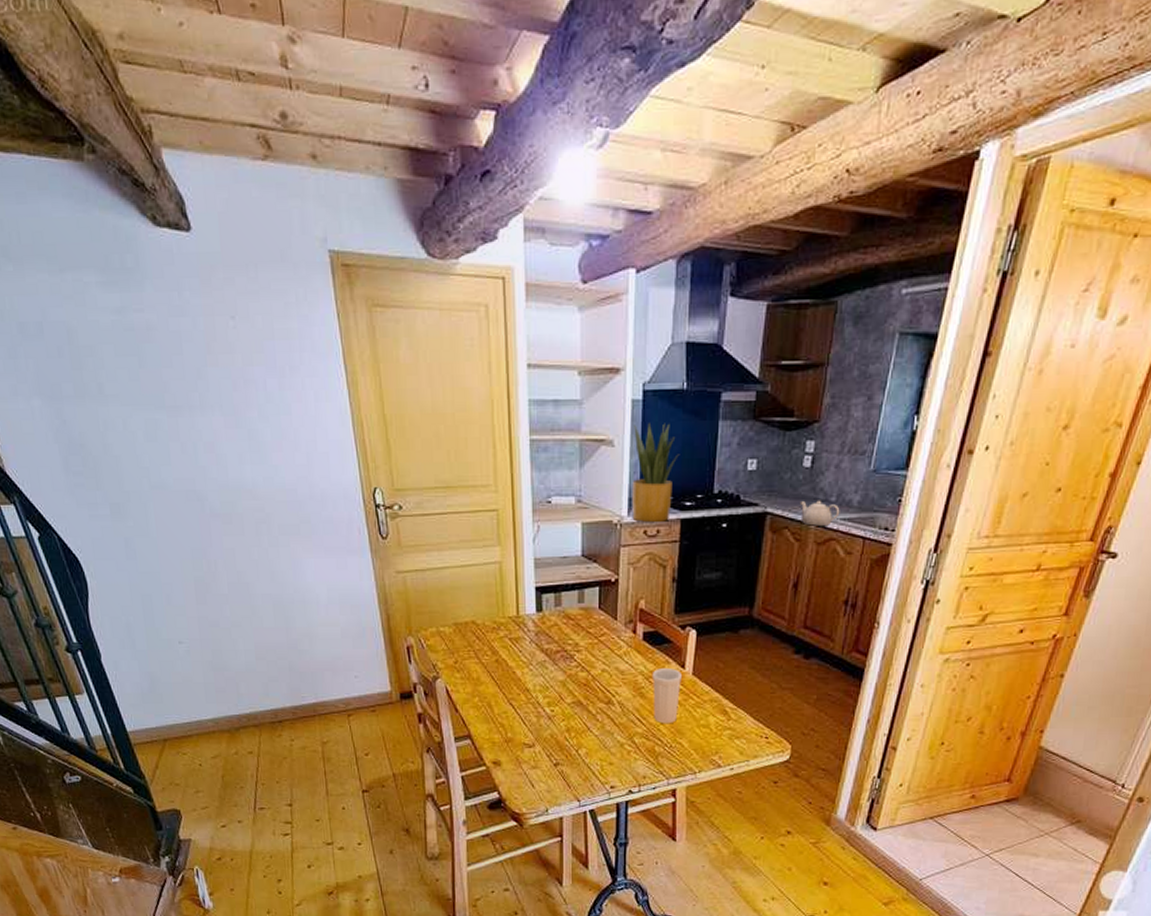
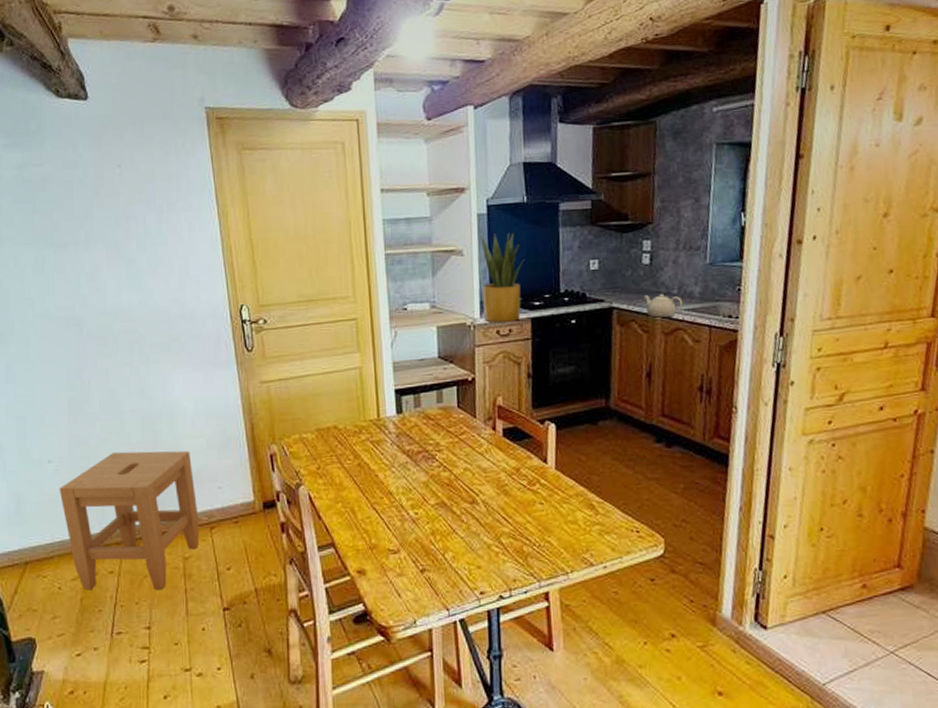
stool: none [192,636,337,770] -> present [59,450,200,591]
cup: present [651,667,682,724] -> none [514,463,545,522]

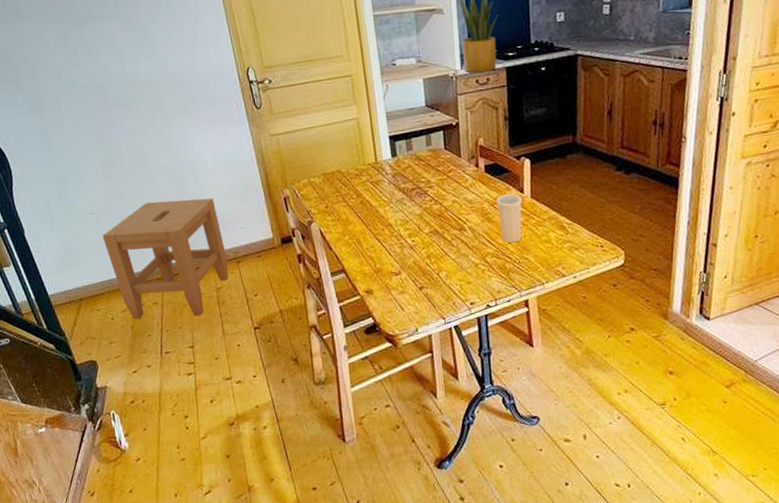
cup: none [514,463,545,522] -> present [496,193,522,243]
teapot: present [643,293,683,318] -> none [604,40,640,62]

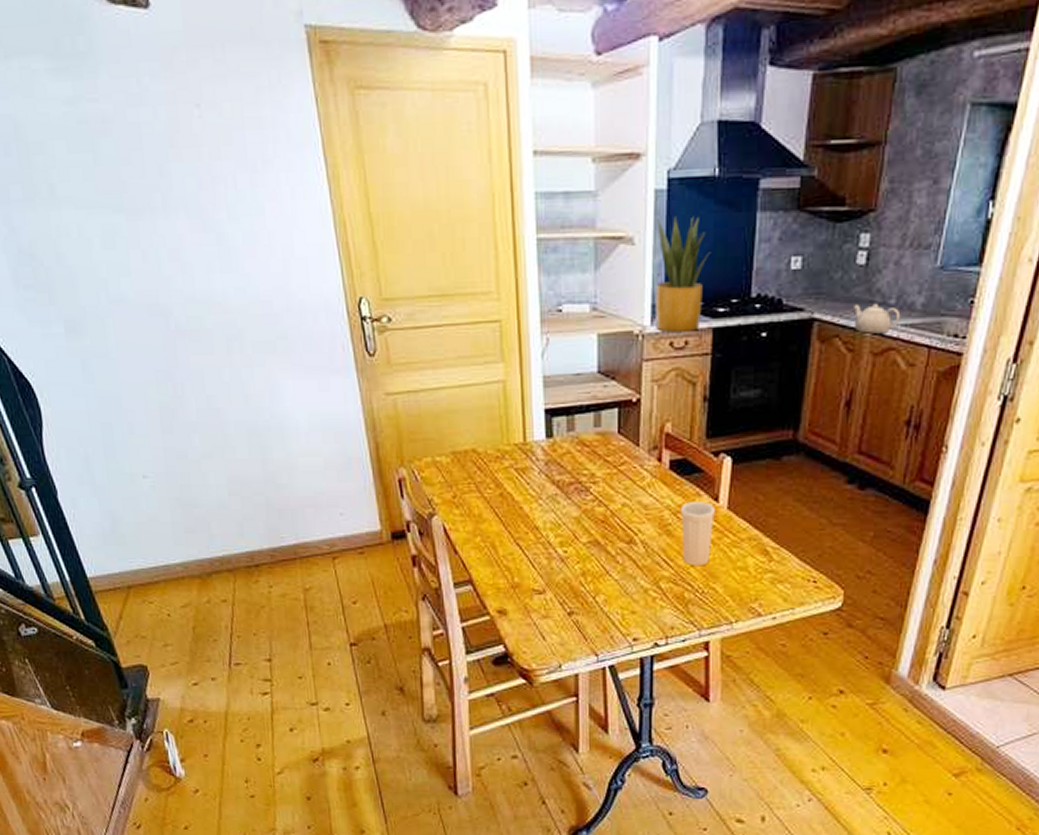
stool: present [102,198,229,320] -> none [158,468,321,621]
teapot: none [604,40,640,62] -> present [852,303,901,334]

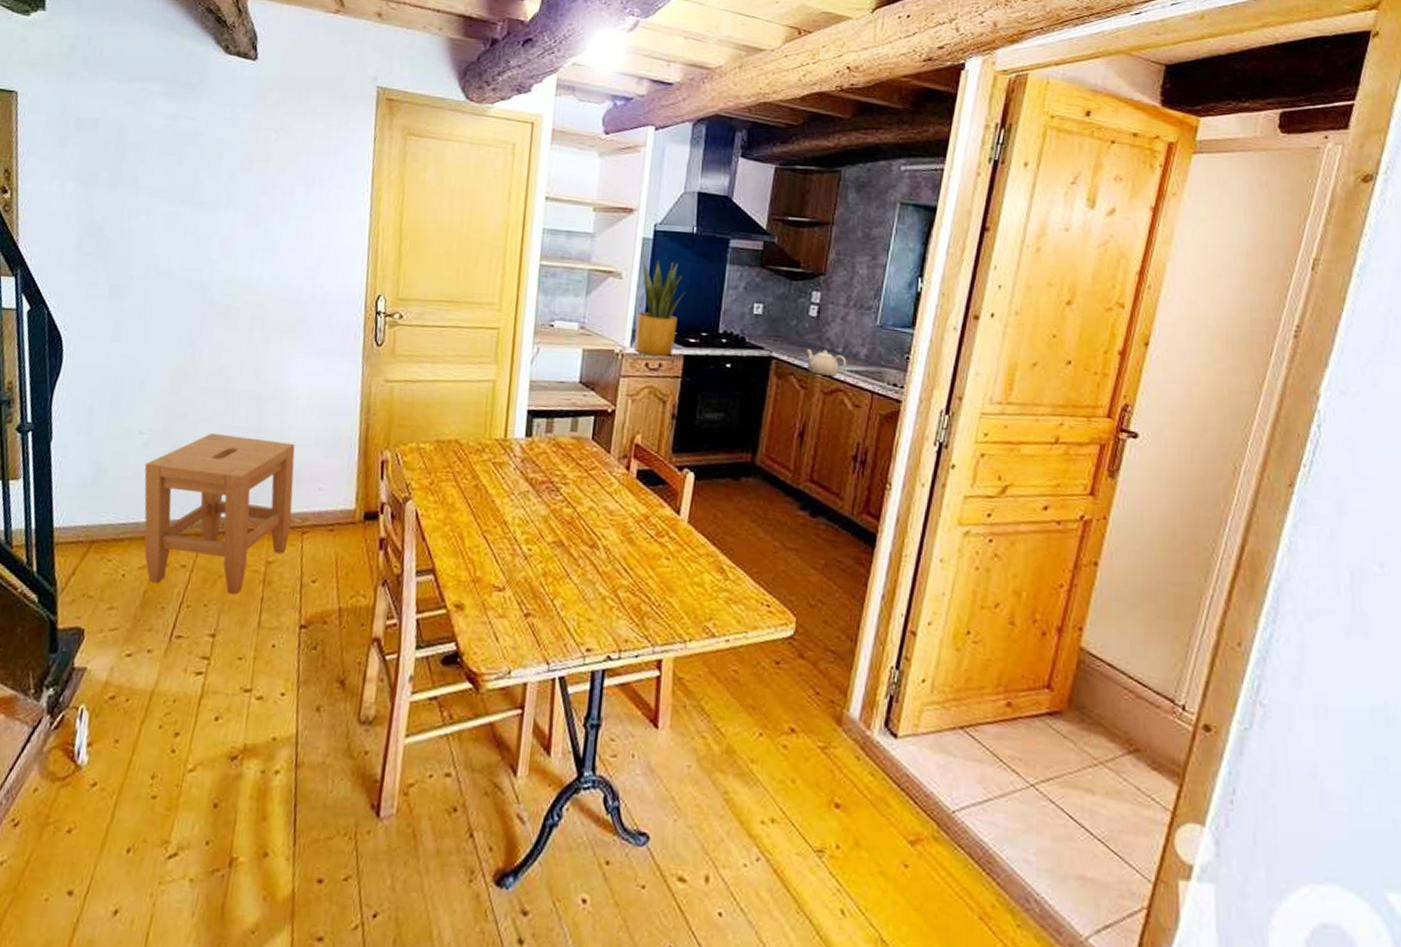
stool: none [158,468,321,621] -> present [144,432,295,594]
cup: present [680,500,715,567] -> none [642,511,676,578]

